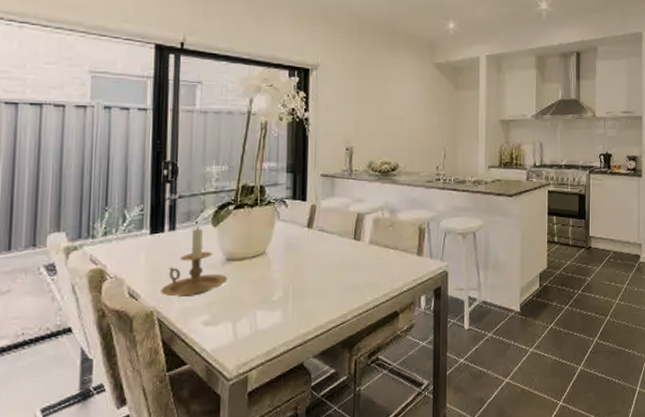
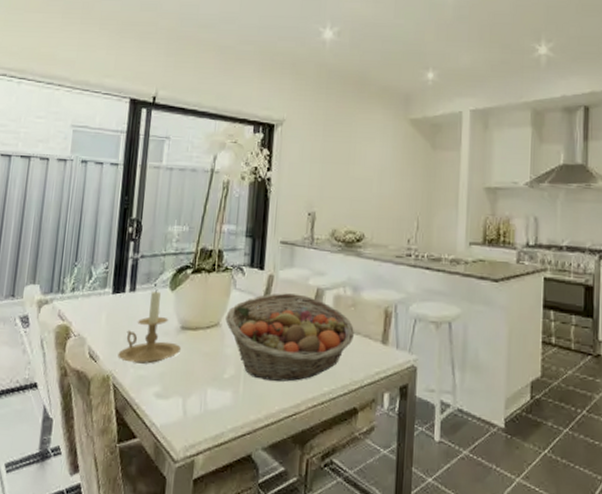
fruit basket: none [271,220,394,298] -> present [225,293,355,382]

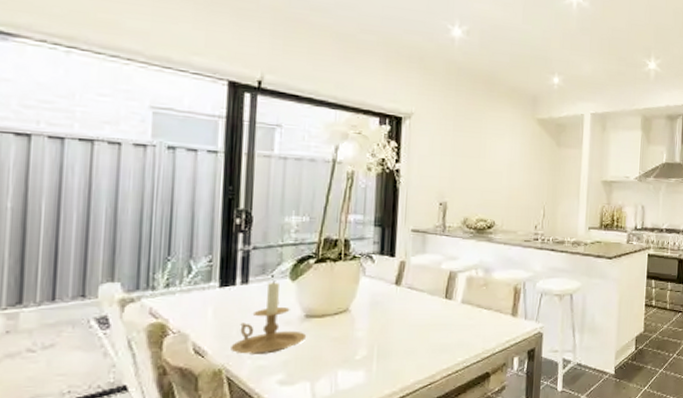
fruit basket: present [225,293,355,382] -> none [355,277,487,358]

